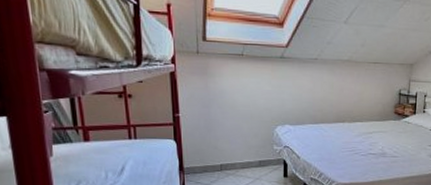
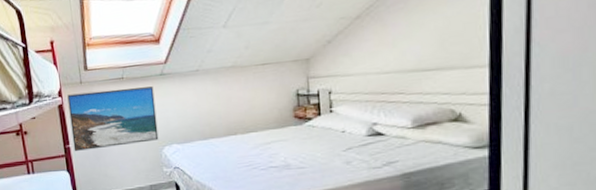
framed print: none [181,63,273,122] -> present [67,86,159,152]

